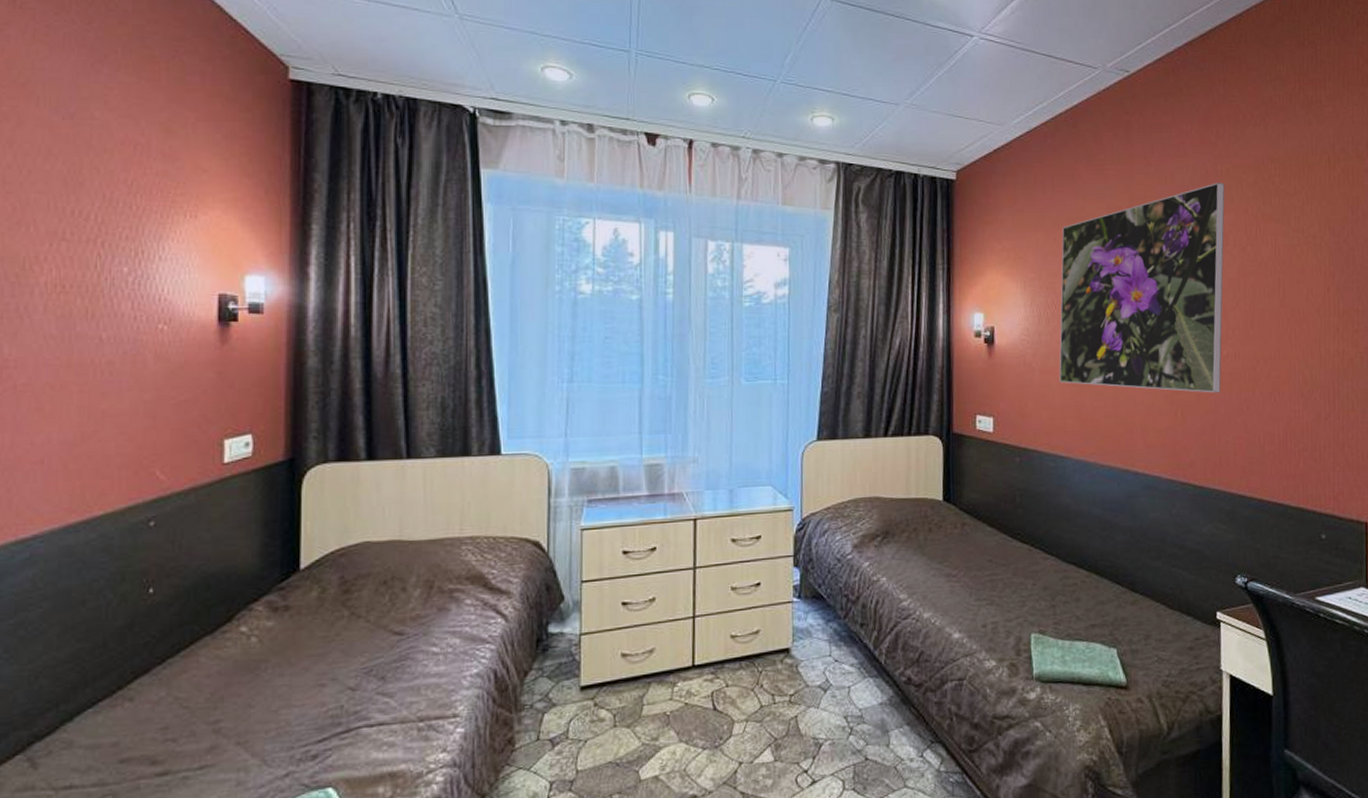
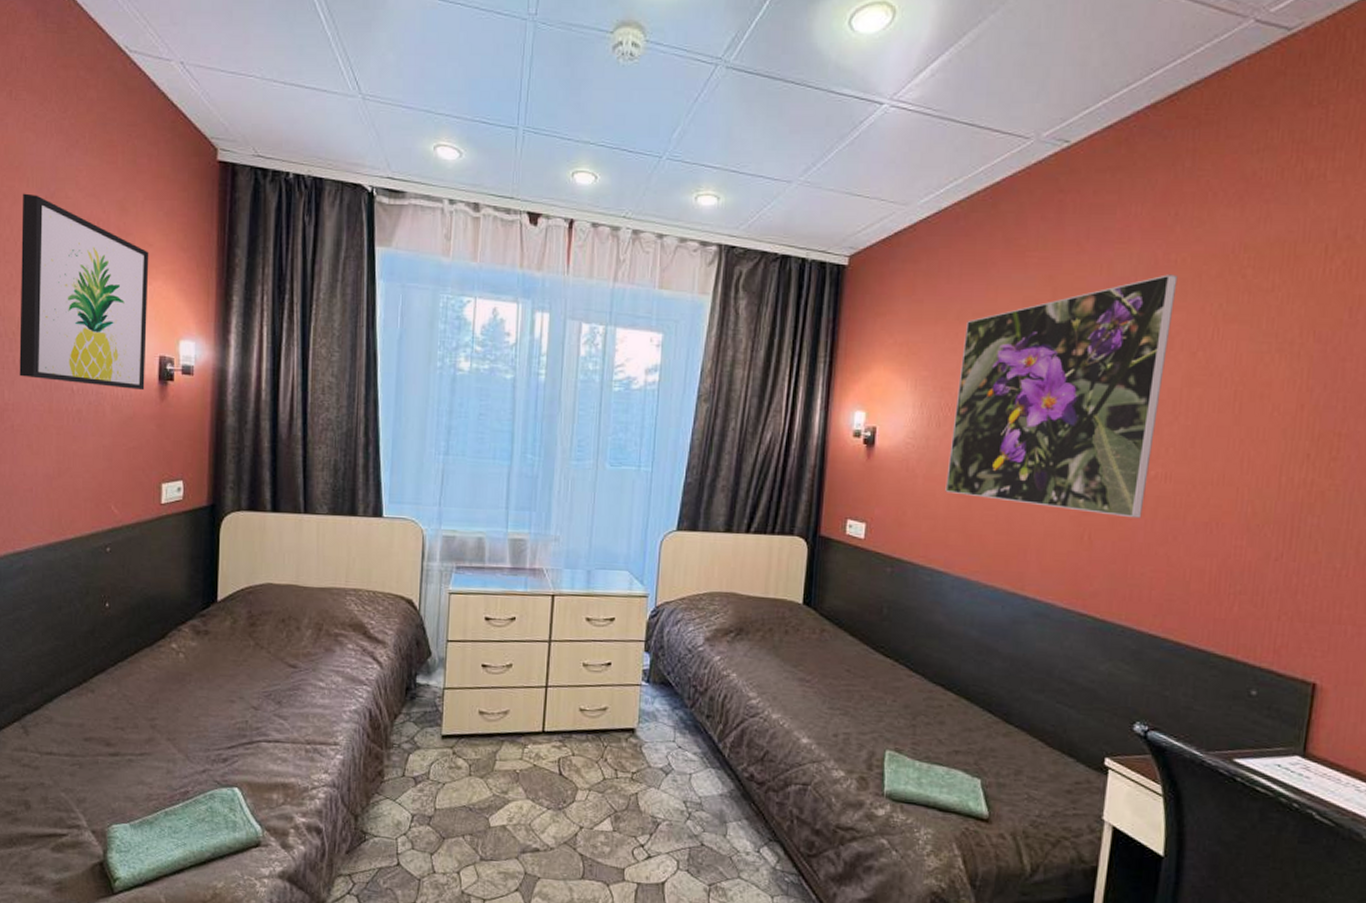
wall art: none [25,114,204,334] -> present [19,193,149,391]

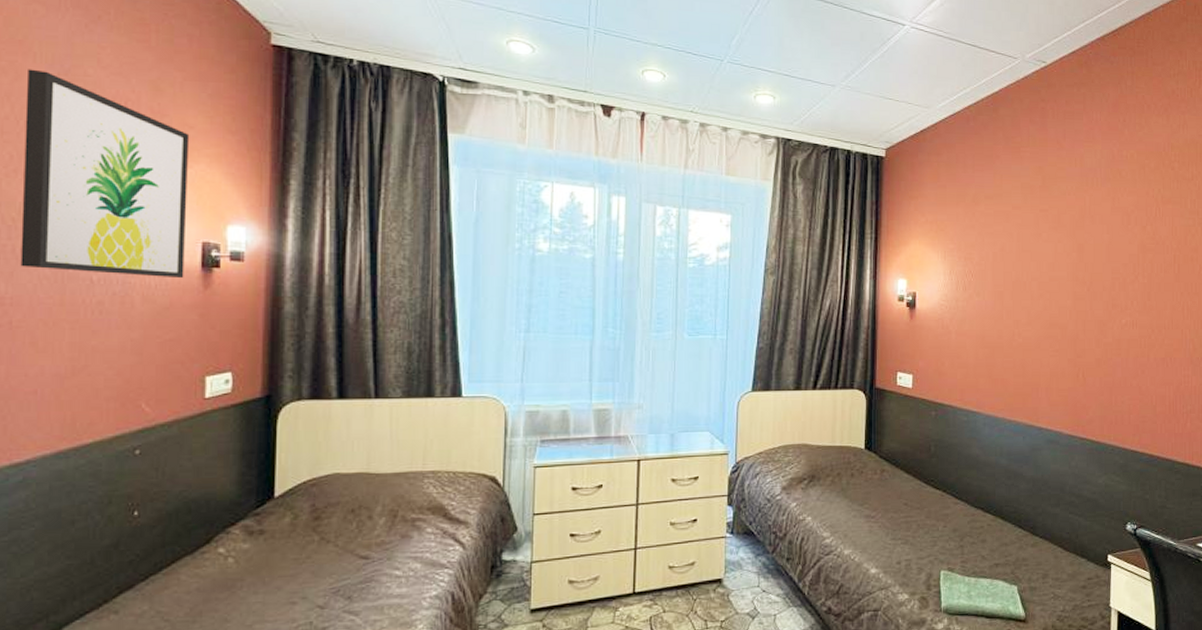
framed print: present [945,274,1178,519] -> none [973,166,1129,358]

